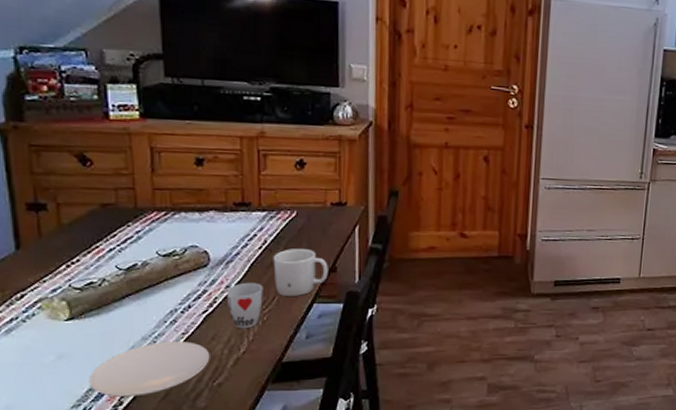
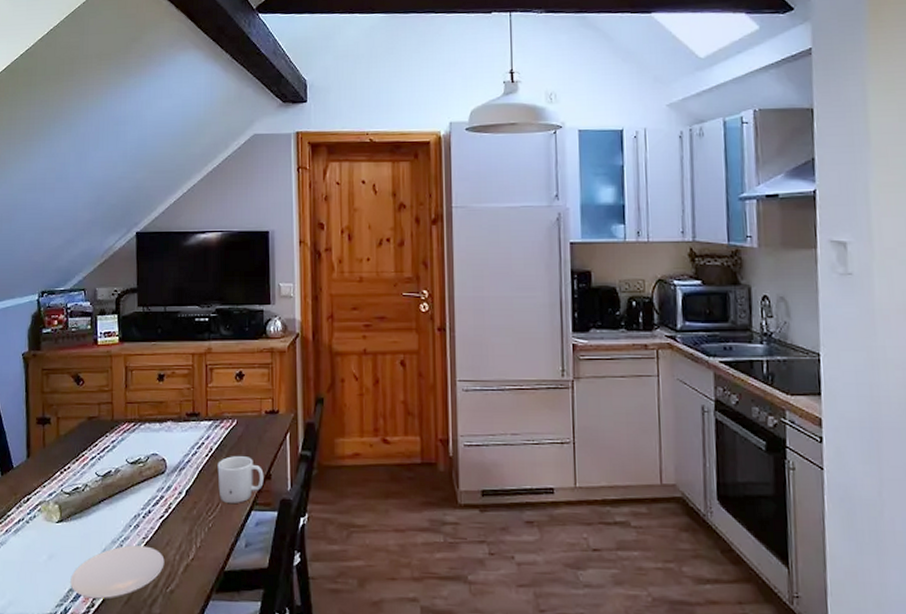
cup: present [226,282,263,329] -> none [179,489,209,536]

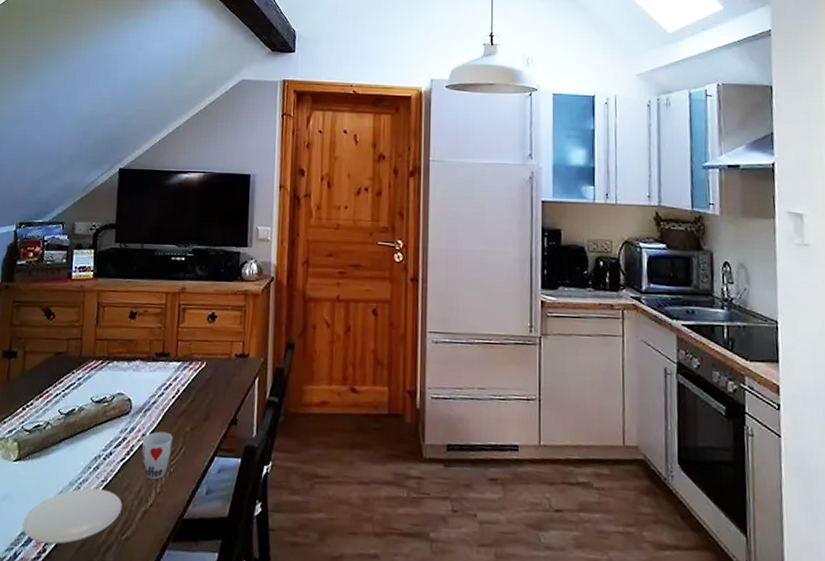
cup: none [179,489,209,536] -> present [141,431,173,480]
mug: present [217,455,264,504] -> none [182,398,230,449]

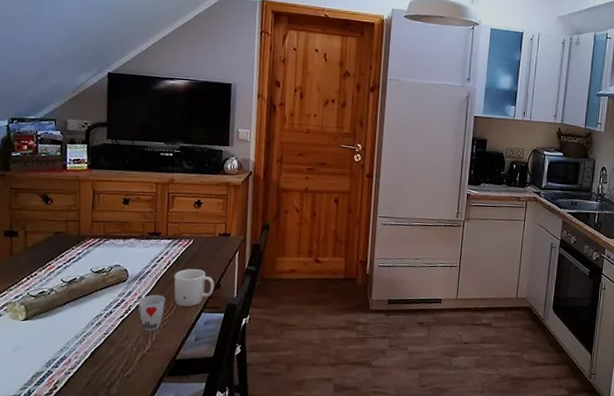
plate: present [22,488,123,545] -> none [34,339,123,383]
mug: none [182,398,230,449] -> present [173,268,214,307]

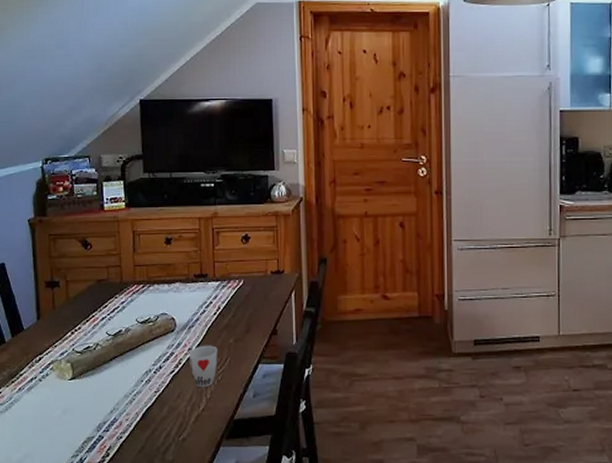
mug: present [173,268,214,307] -> none [225,313,270,358]

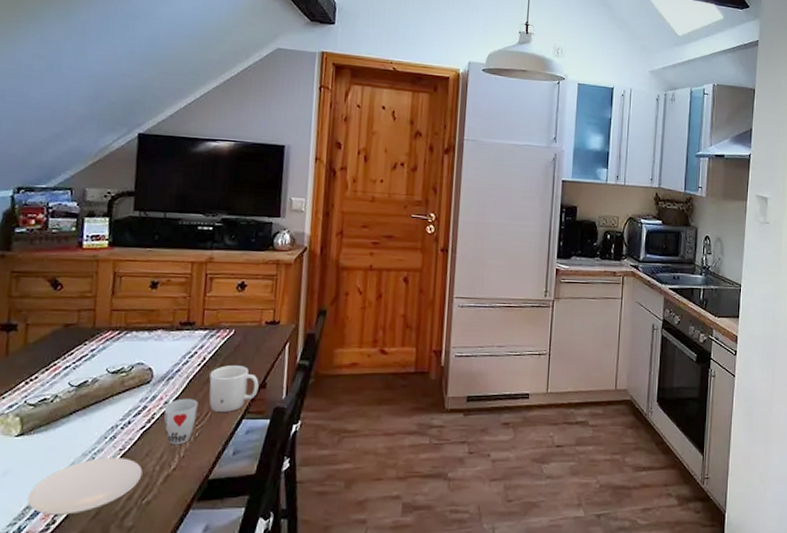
plate: none [85,399,176,449] -> present [27,457,143,515]
mug: none [225,313,270,358] -> present [209,364,259,413]

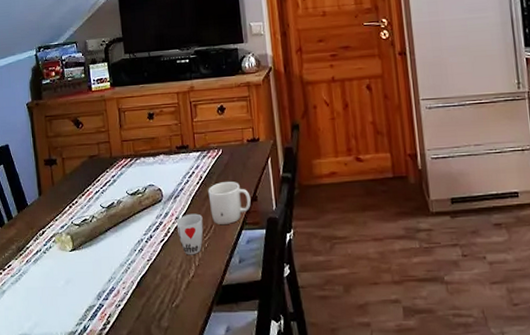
plate: present [27,457,143,515] -> none [87,267,168,316]

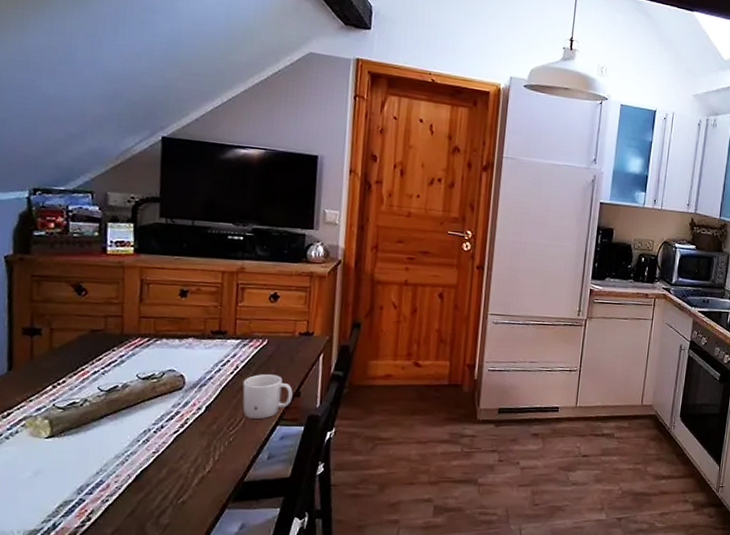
cup: present [176,213,204,255] -> none [197,405,232,449]

